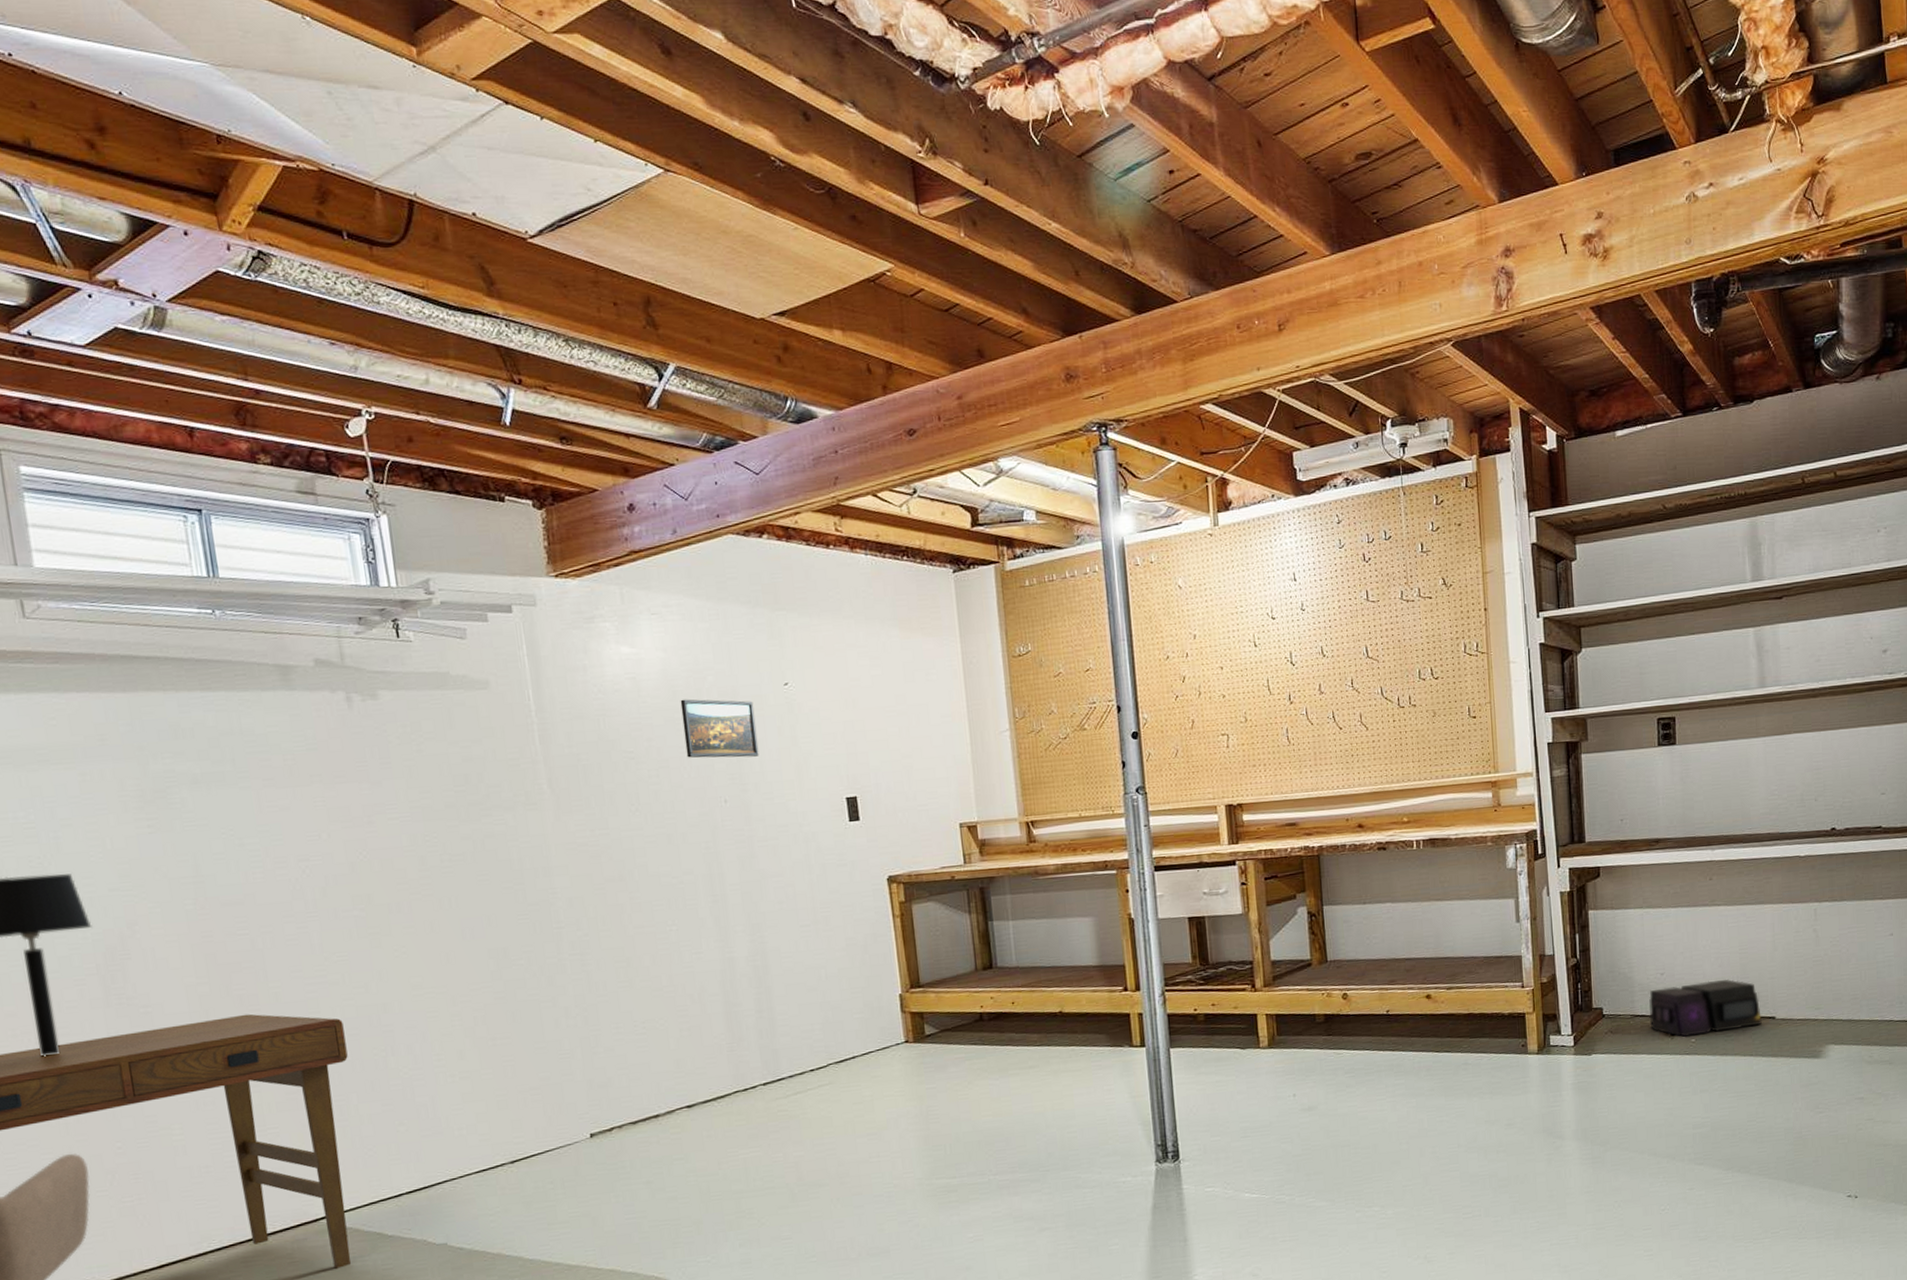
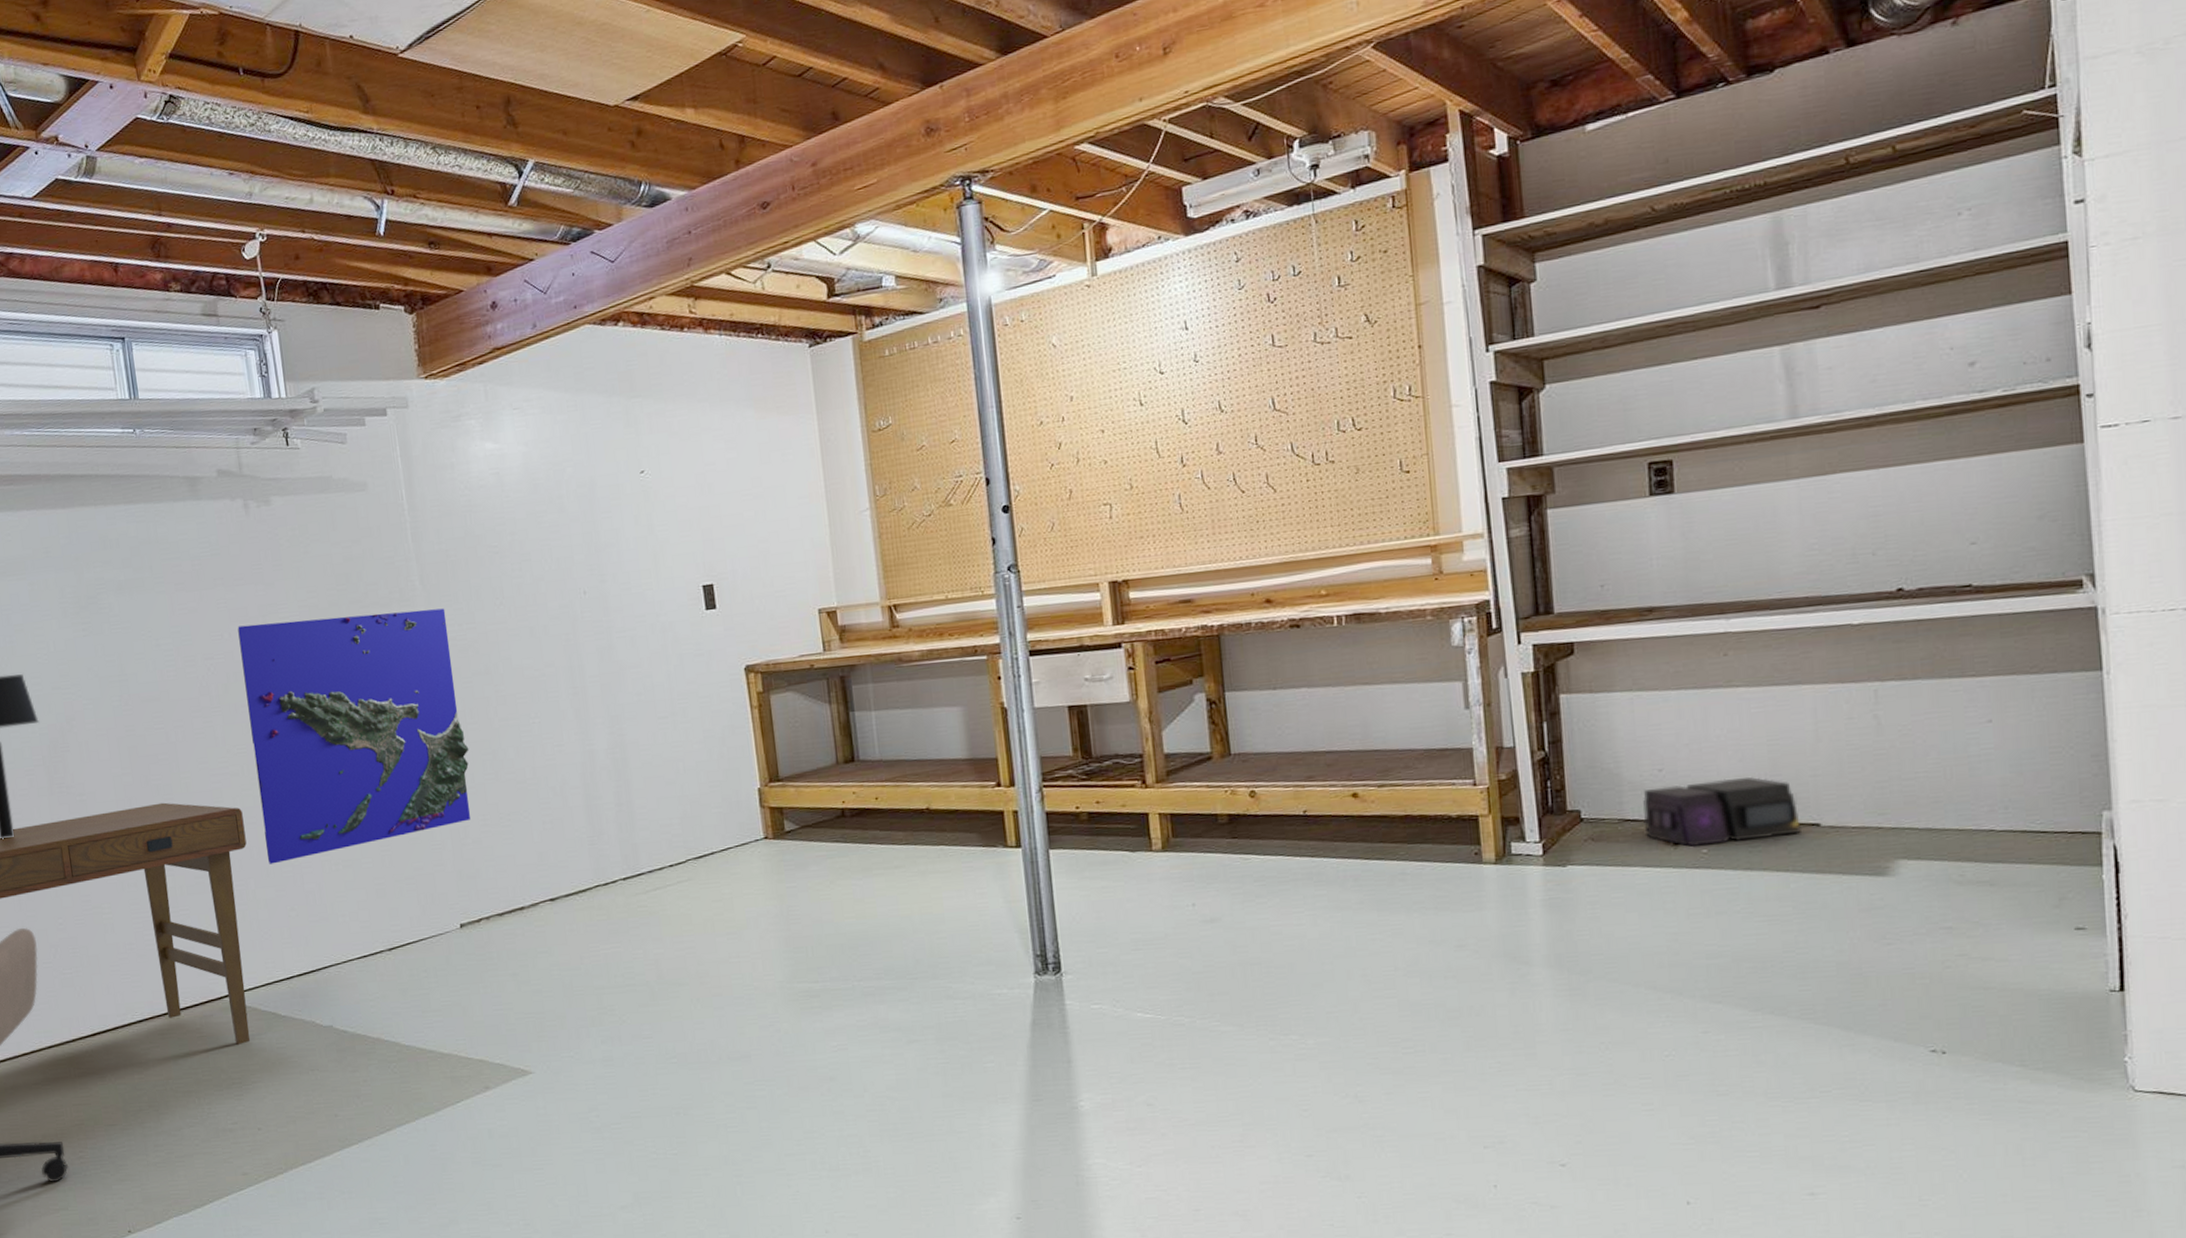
terrain map: none [338,813,602,1078] -> present [237,608,470,864]
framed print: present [680,699,760,758] -> none [541,490,617,551]

